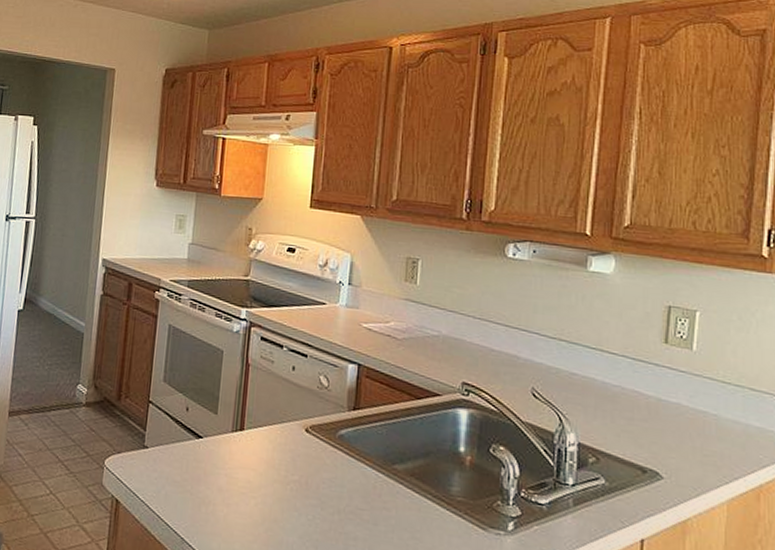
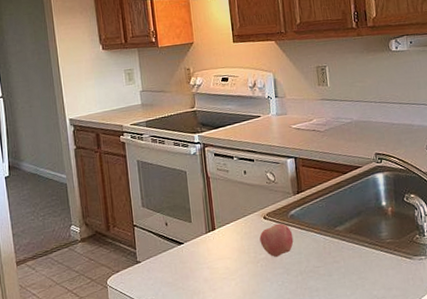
apple: none [295,441,338,483] -> present [259,223,294,257]

